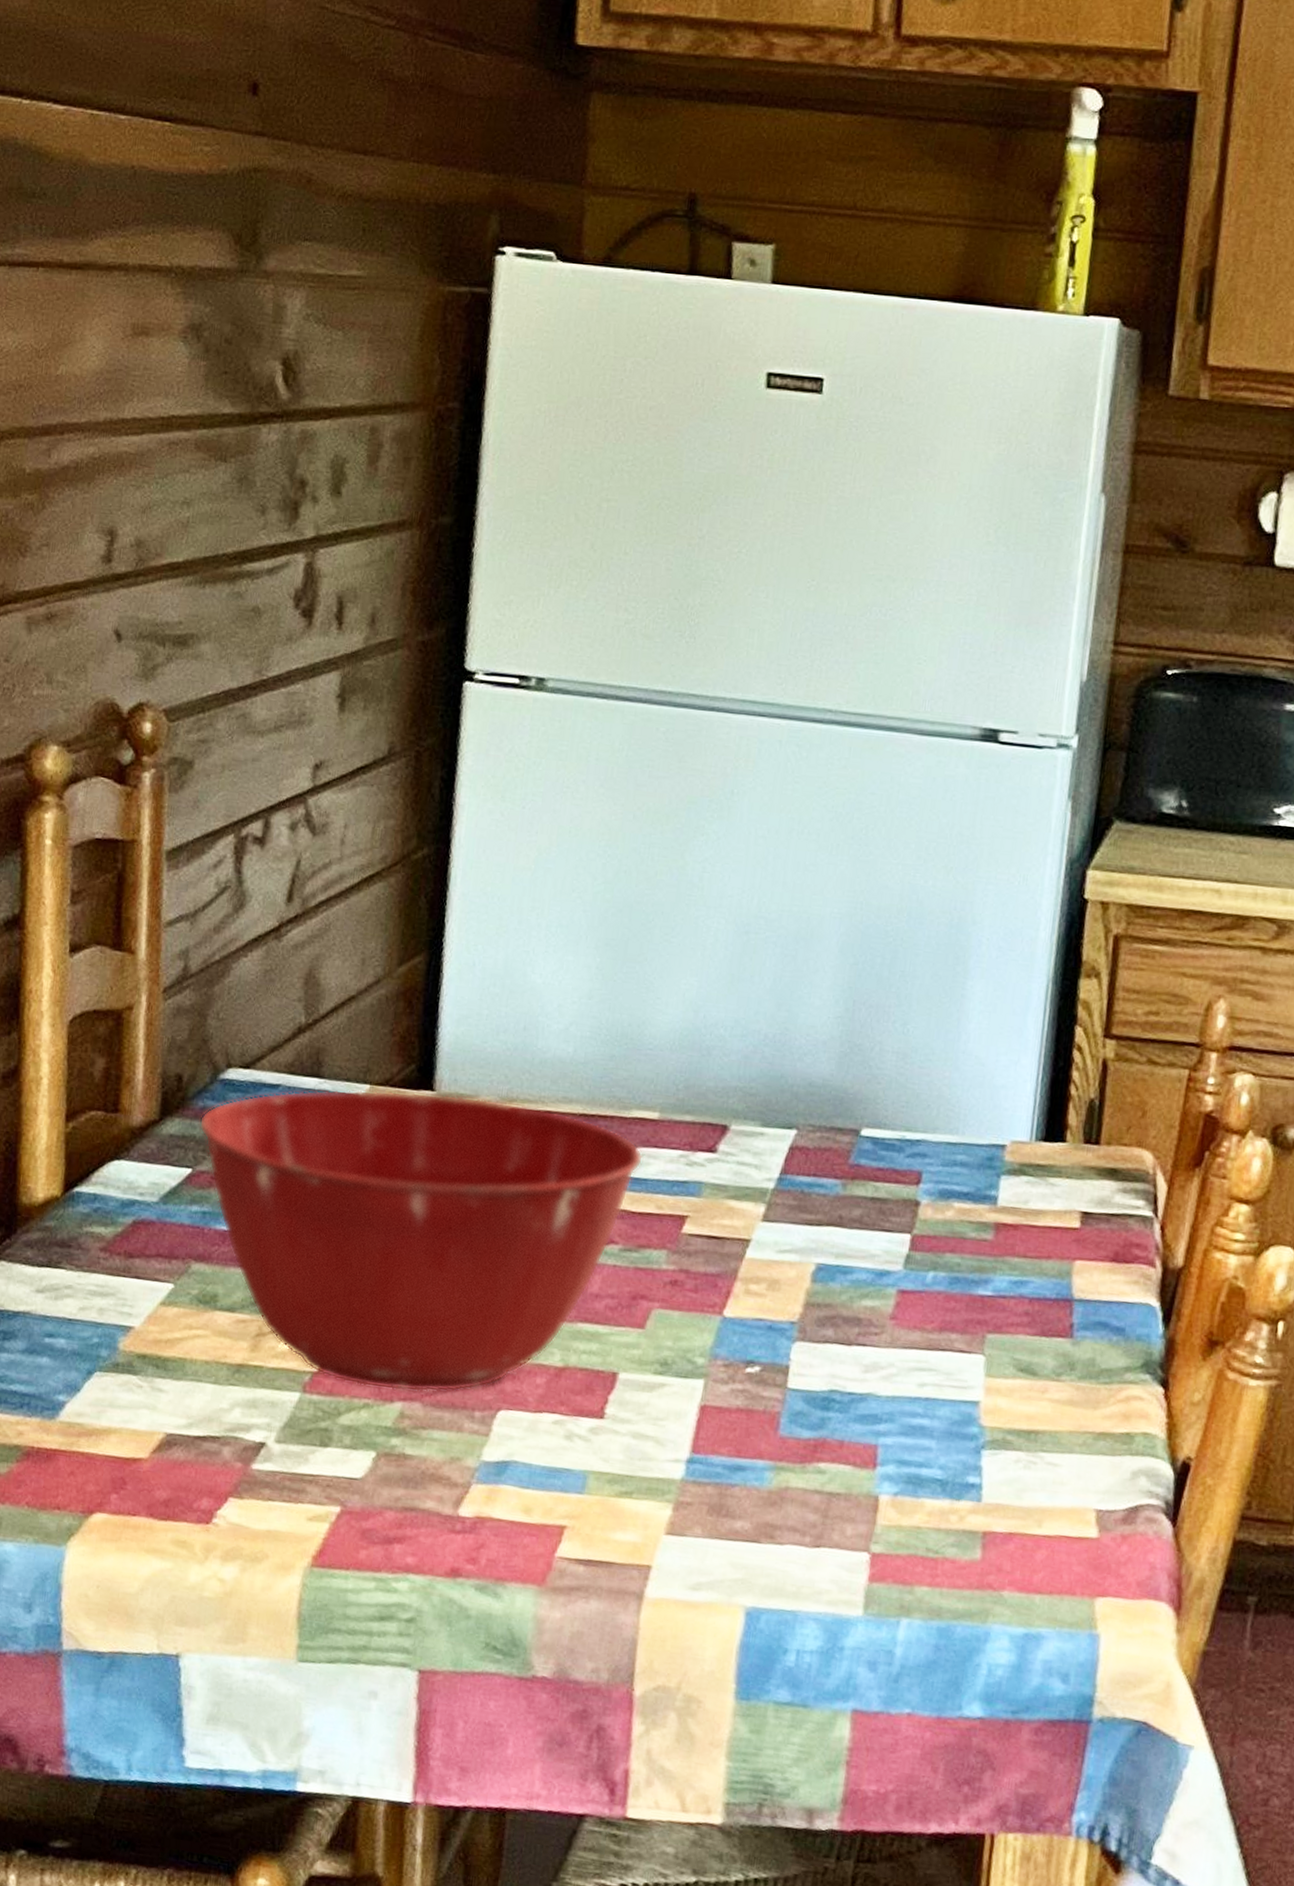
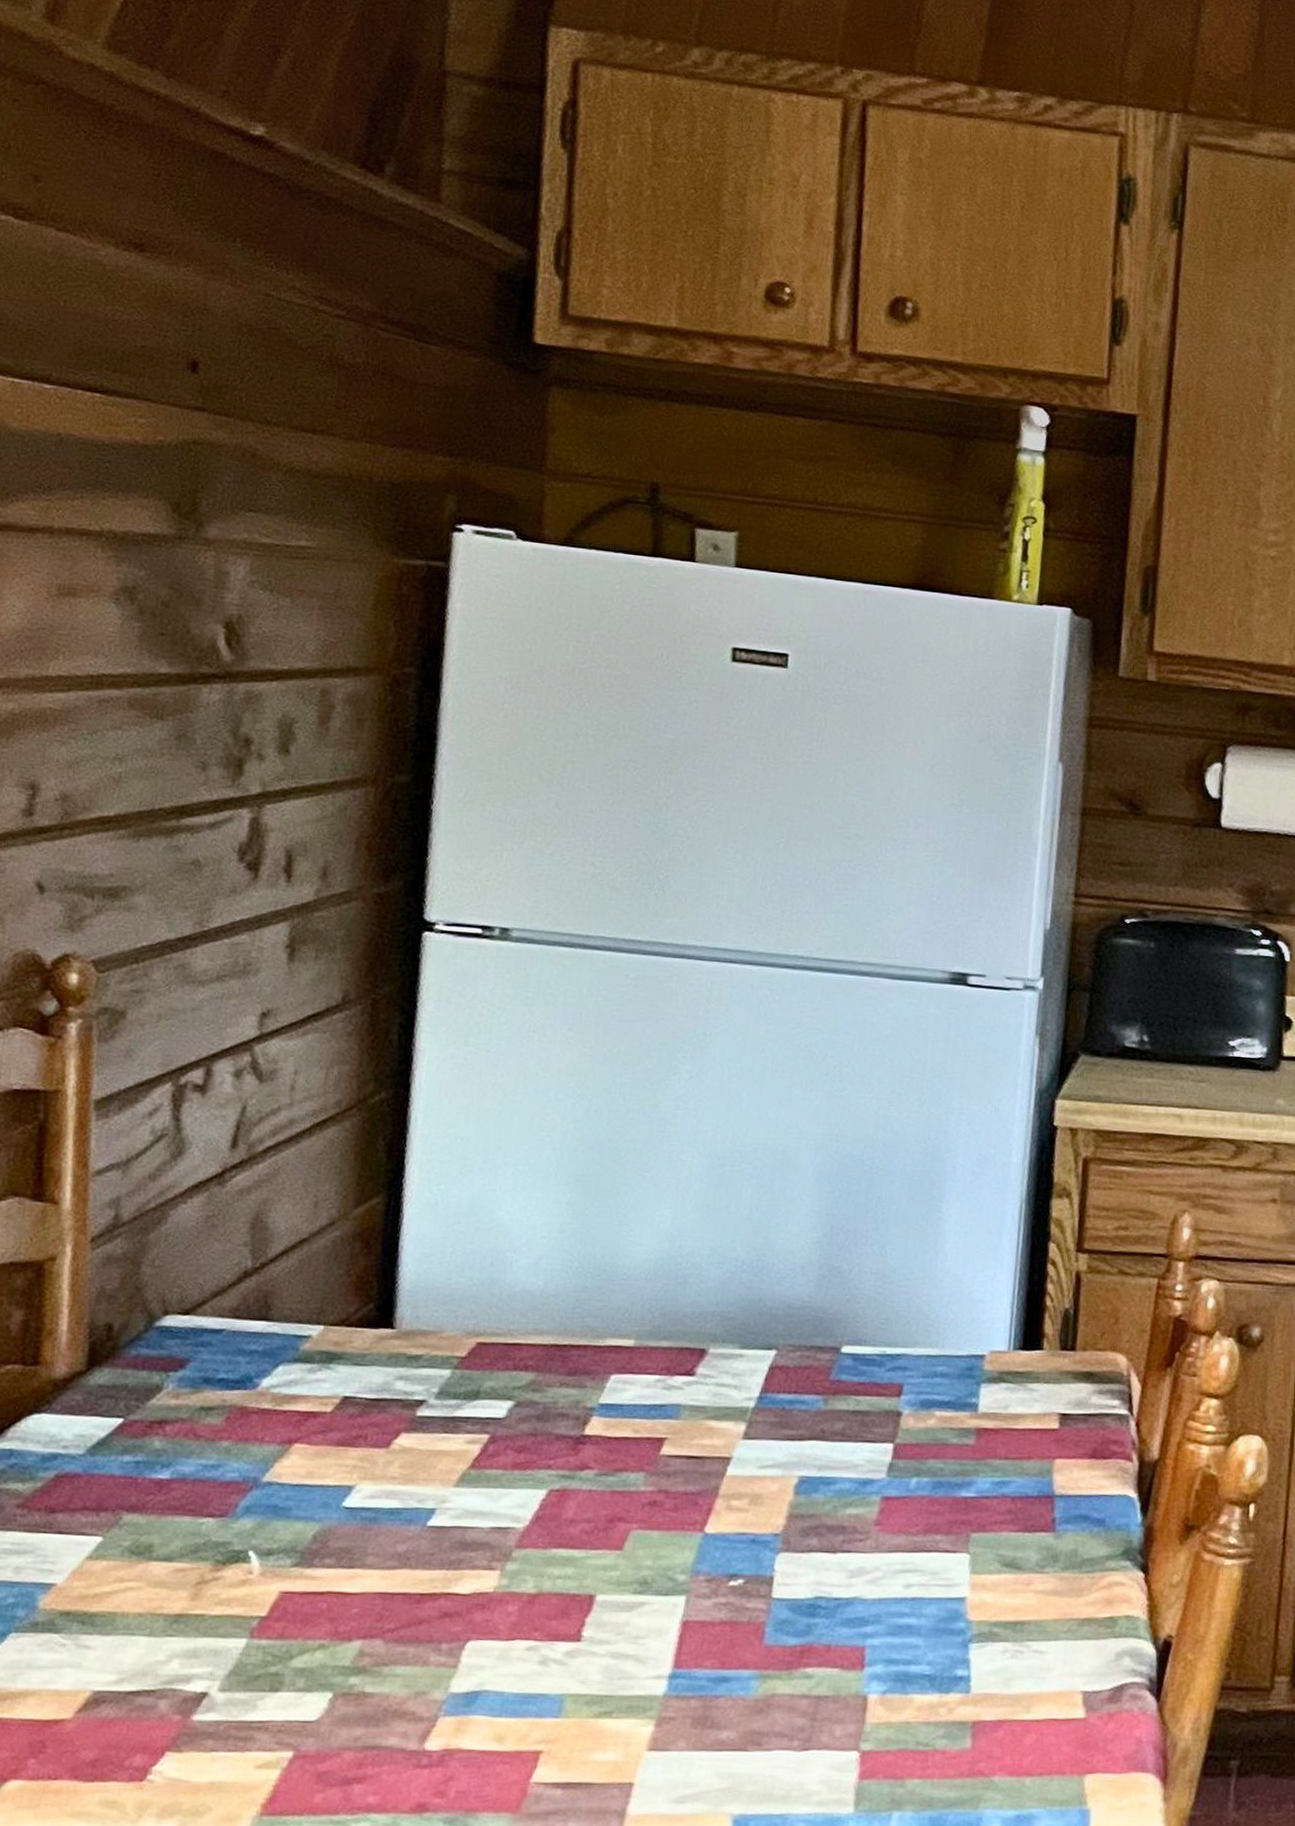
mixing bowl: present [199,1089,644,1392] -> none [131,1330,619,1629]

